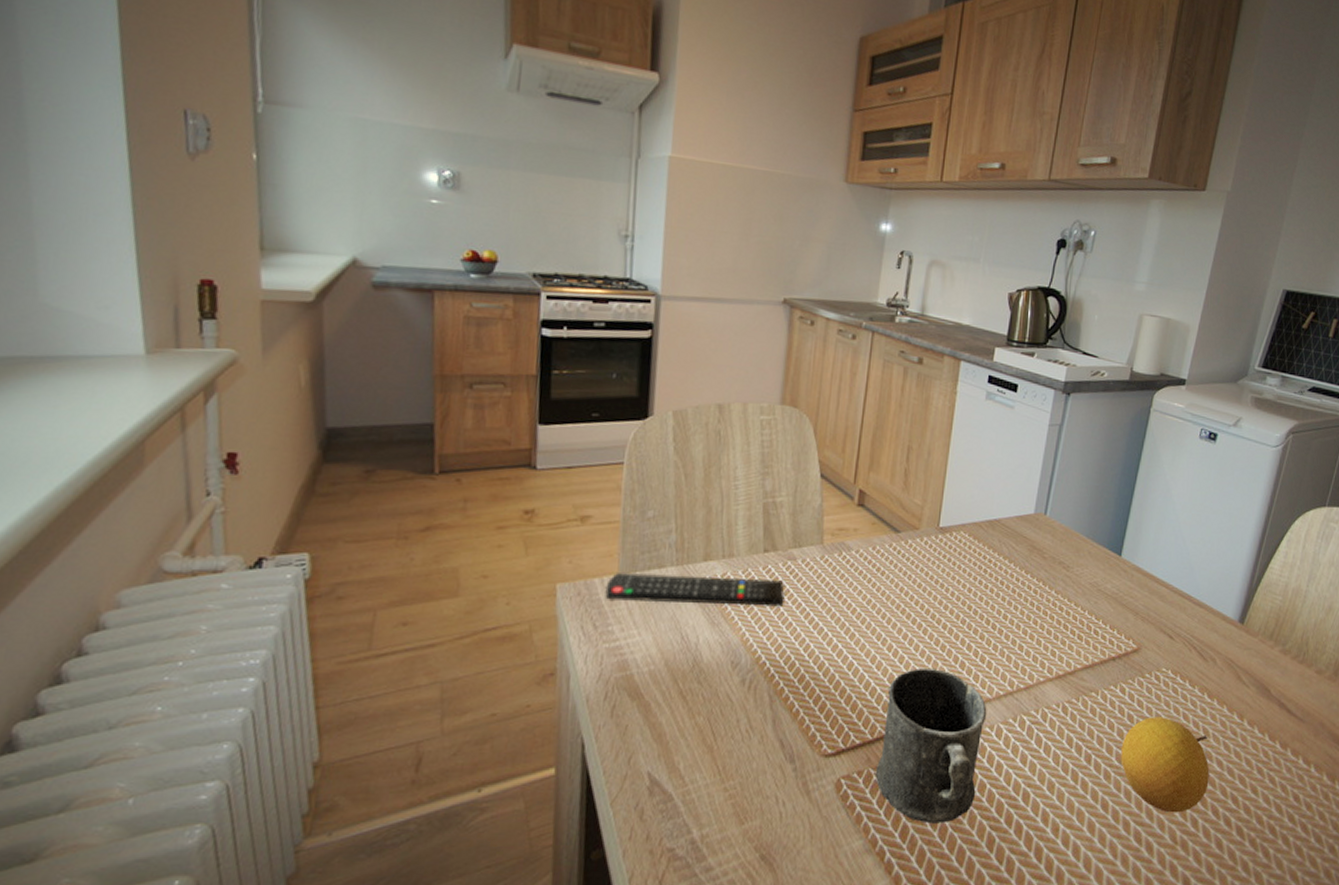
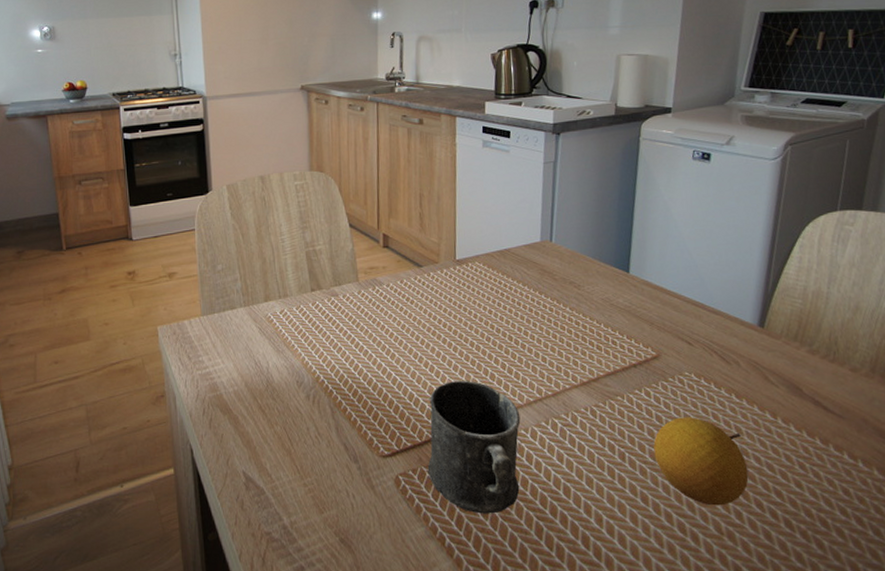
remote control: present [605,573,785,607] -> none [193,313,333,337]

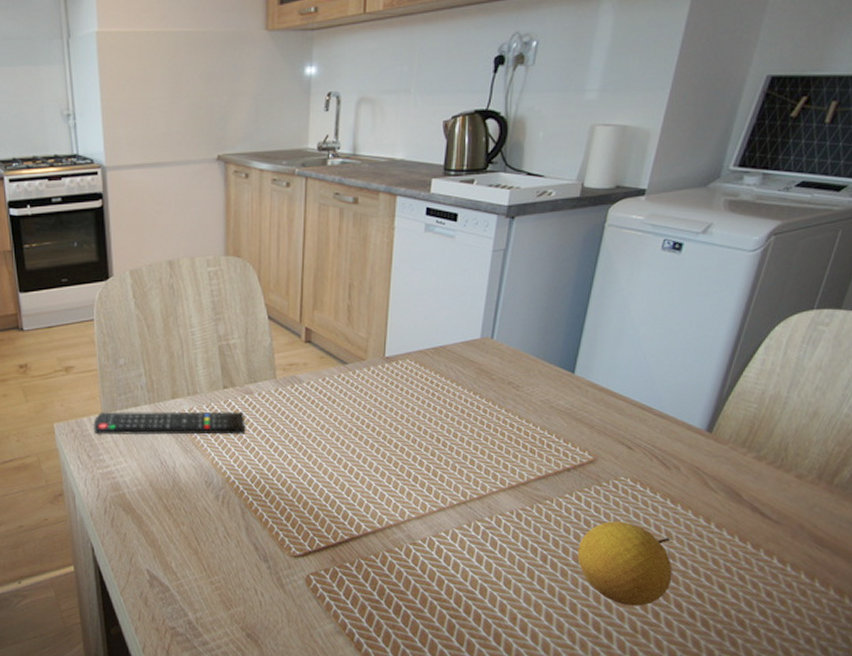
remote control: none [193,313,333,337] -> present [93,411,246,435]
mug: present [427,381,521,514] -> none [340,483,442,612]

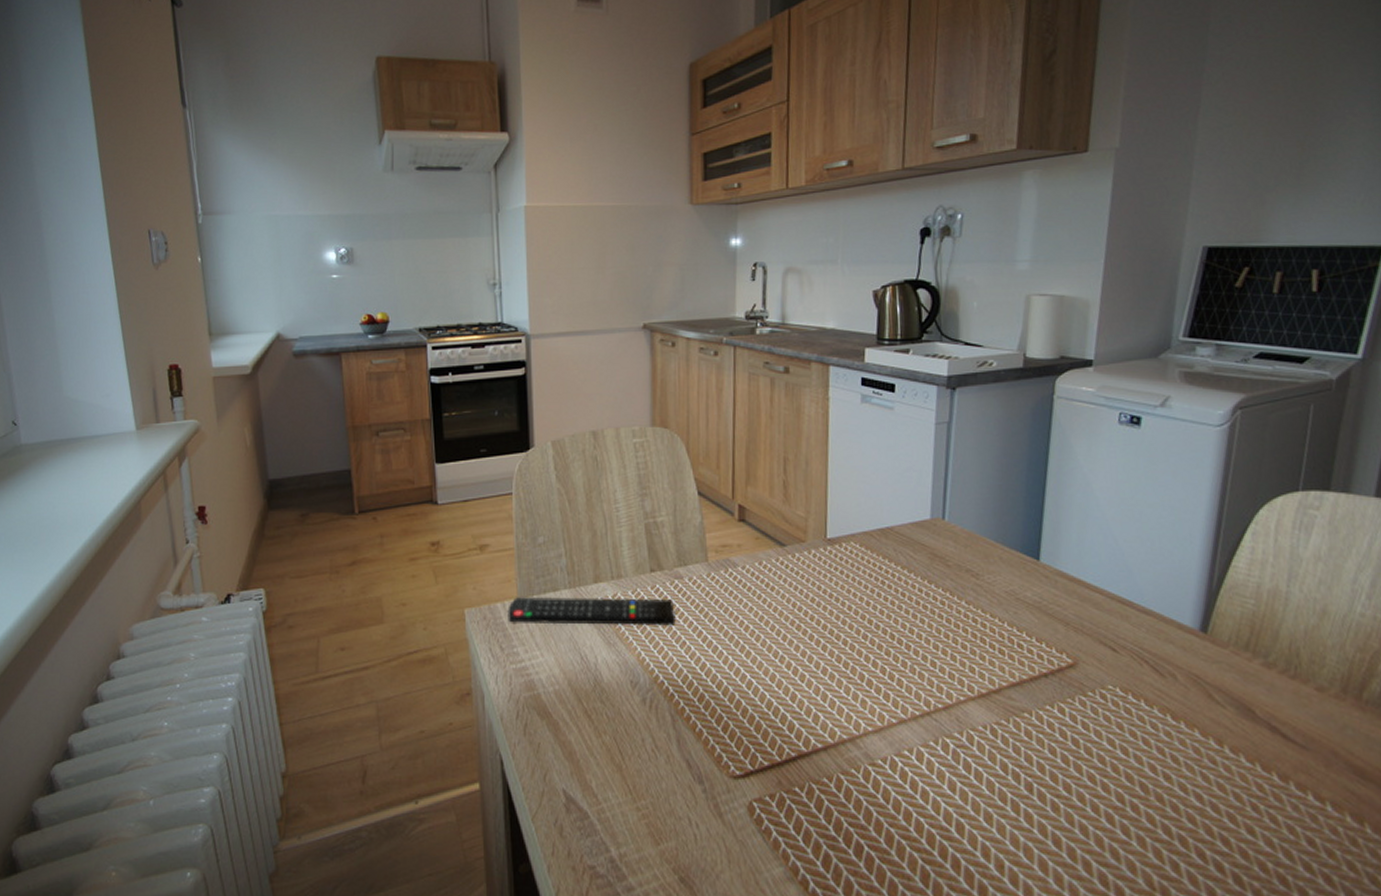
fruit: present [577,521,673,606] -> none [1068,741,1188,854]

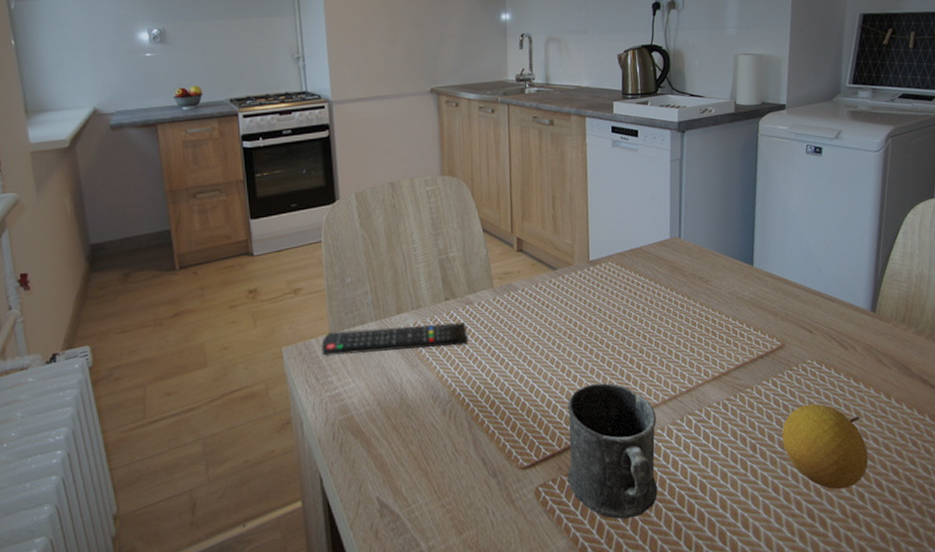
mug: none [788,687,904,854] -> present [567,383,658,519]
fruit: none [1068,741,1188,854] -> present [782,403,869,490]

